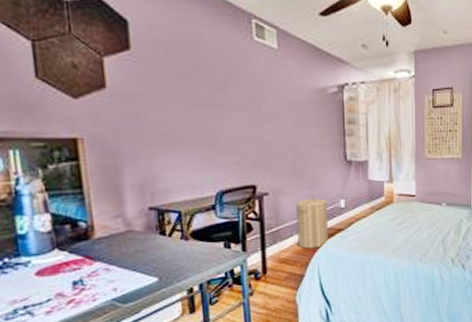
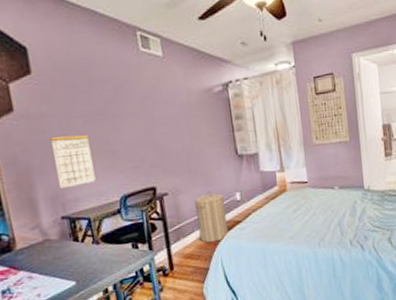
calendar: none [144,114,191,176] -> present [49,128,96,188]

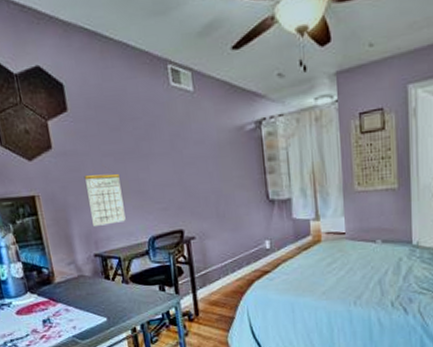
laundry hamper: present [194,191,228,243] -> none [221,237,256,292]

